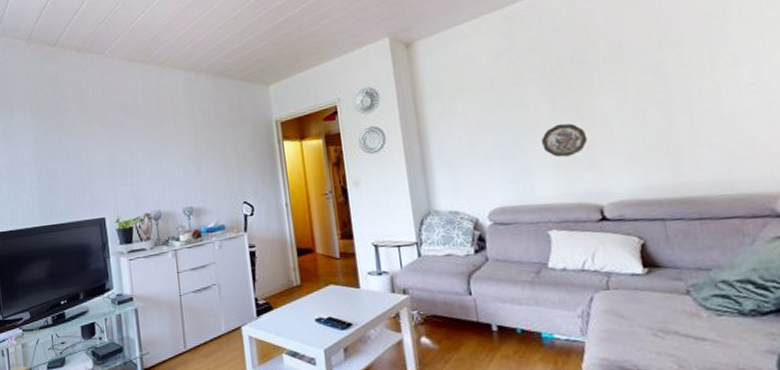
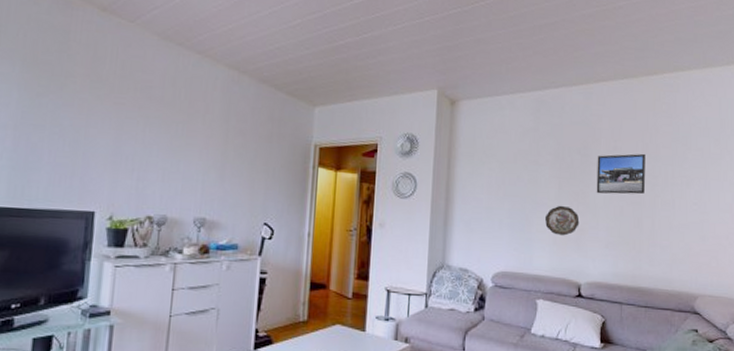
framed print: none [597,41,672,102] -> present [596,153,645,195]

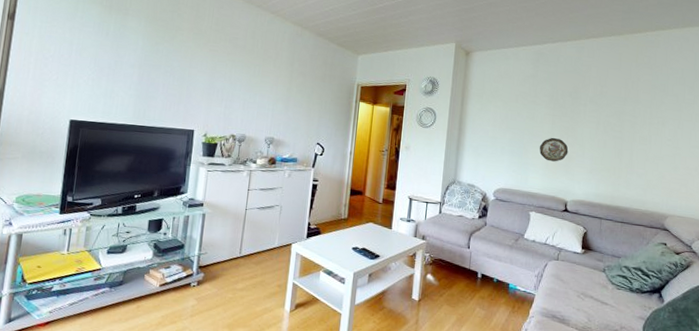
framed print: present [596,153,645,195] -> none [584,97,628,131]

